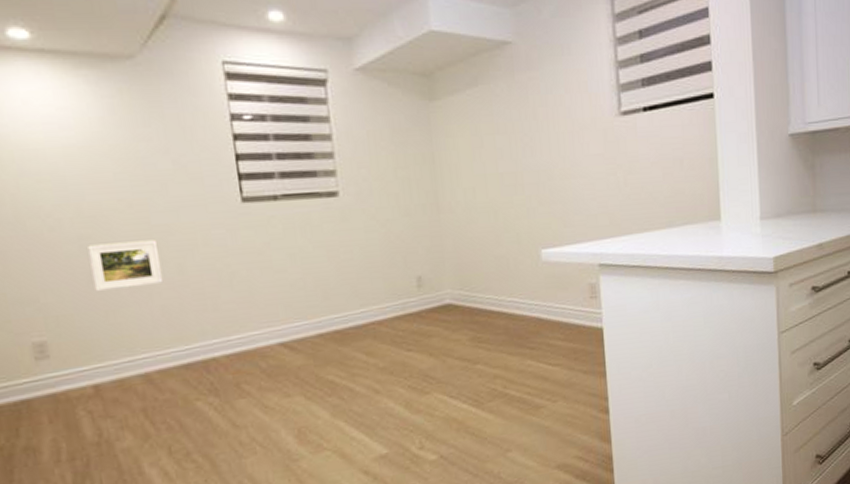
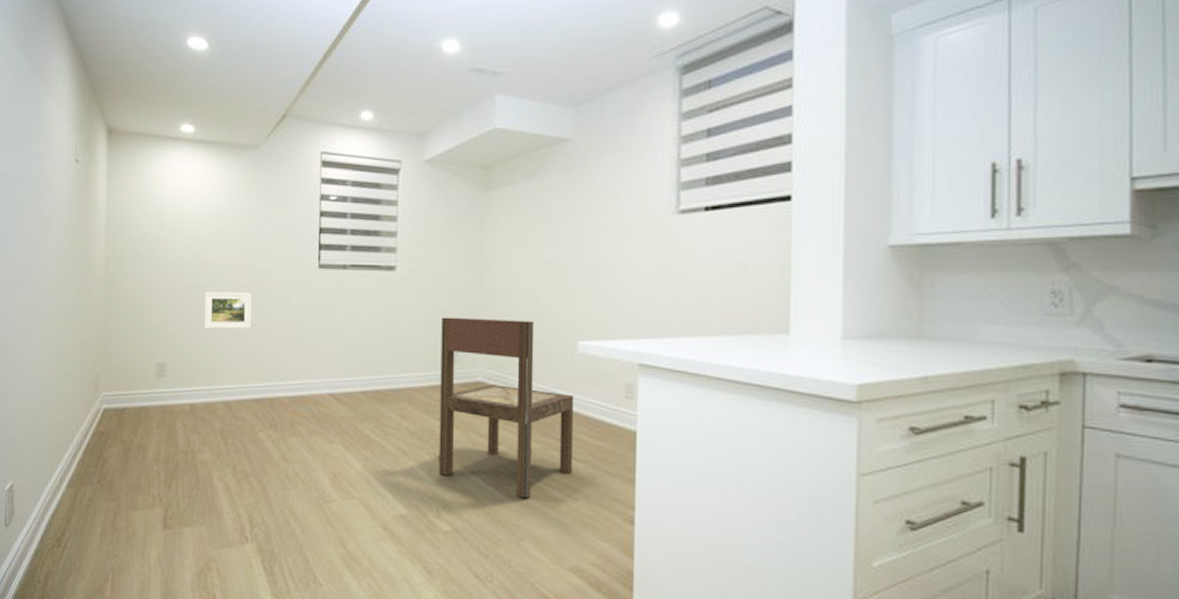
dining chair: none [398,235,550,411] -> present [438,317,574,499]

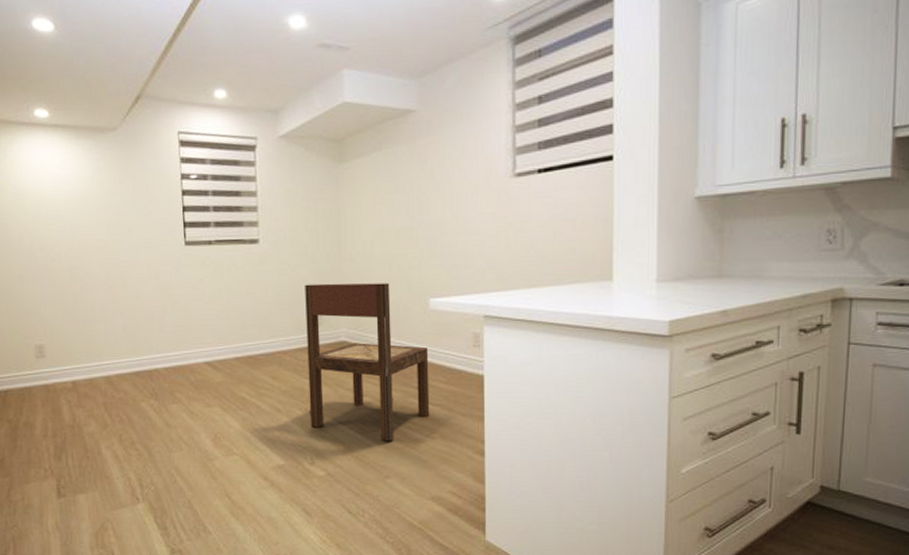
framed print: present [204,291,253,330] -> none [75,272,125,310]

